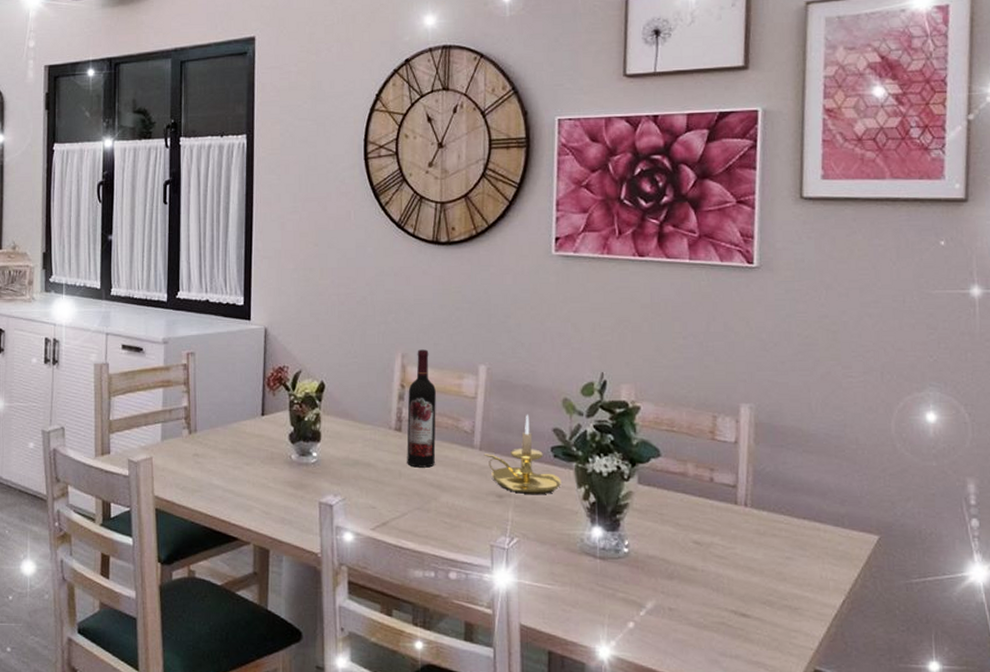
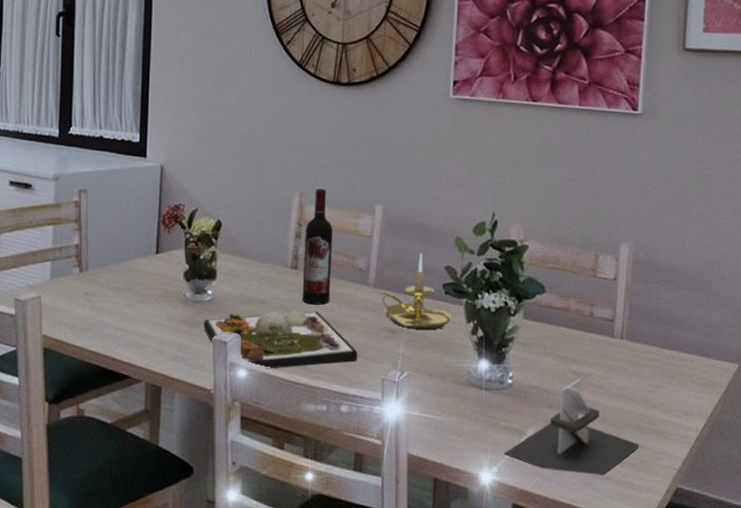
dinner plate: none [310,471,465,533] -> present [204,308,358,369]
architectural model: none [623,549,772,653] -> present [505,379,641,475]

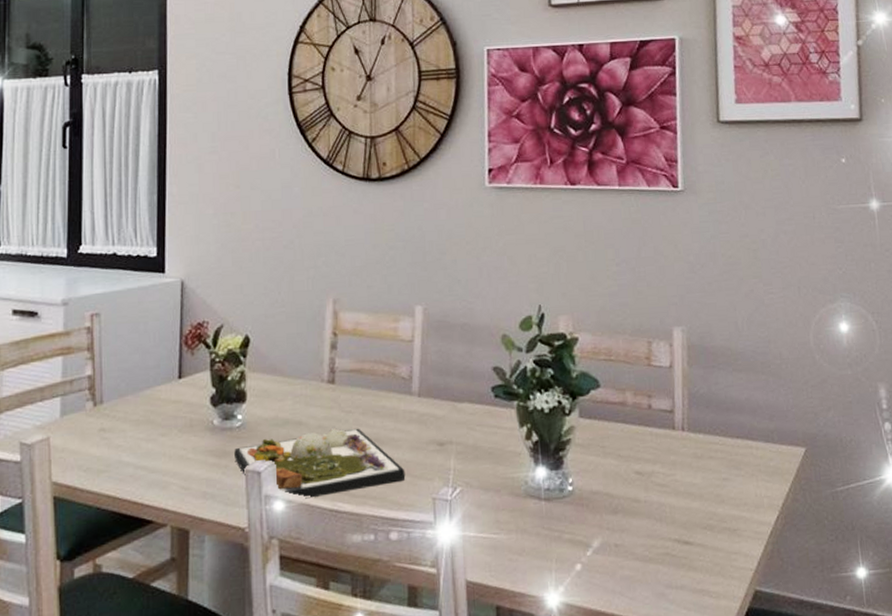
wine bottle: present [302,189,333,305] -> none [340,293,372,422]
candle holder: present [377,252,451,330] -> none [422,354,503,440]
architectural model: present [505,379,641,475] -> none [570,479,713,585]

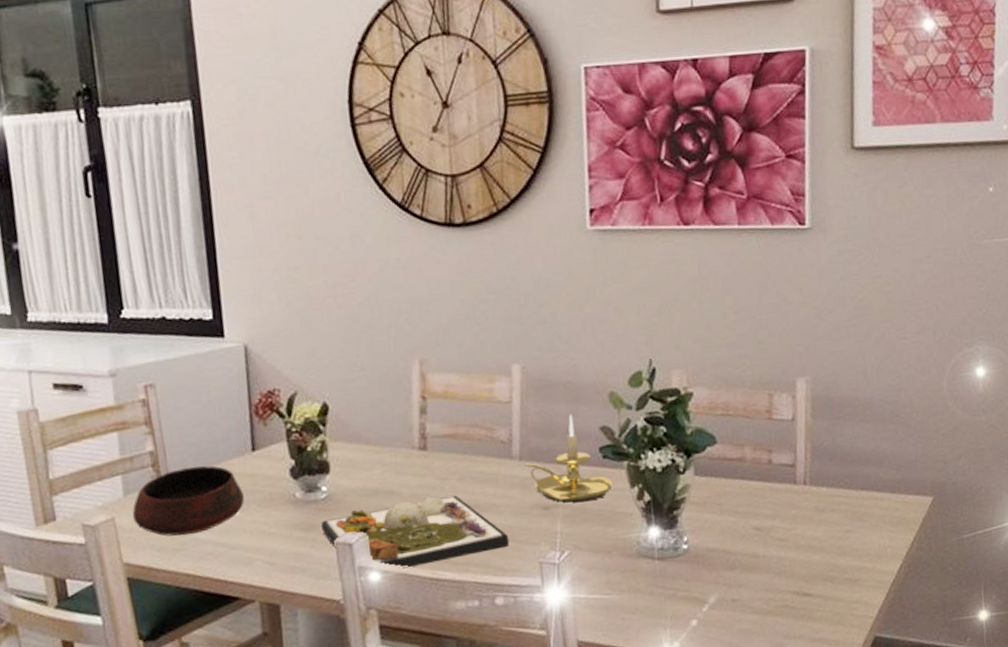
bowl: none [65,391,167,458] -> present [132,465,244,537]
candle holder: none [422,354,503,440] -> present [524,414,613,503]

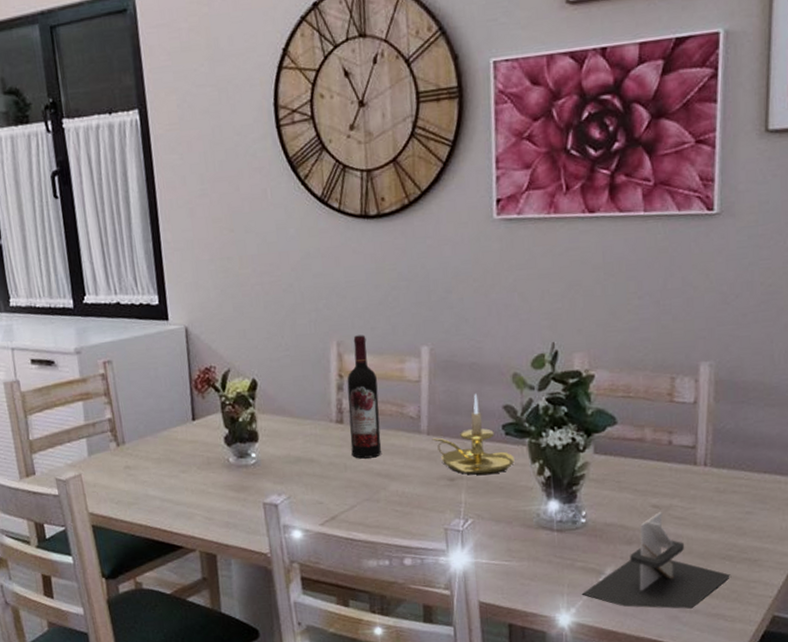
bowl: present [132,465,244,537] -> none [95,432,186,492]
dinner plate: present [321,495,510,569] -> none [251,464,417,529]
wine bottle: none [430,352,469,489] -> present [347,335,381,459]
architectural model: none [686,534,834,637] -> present [582,512,732,609]

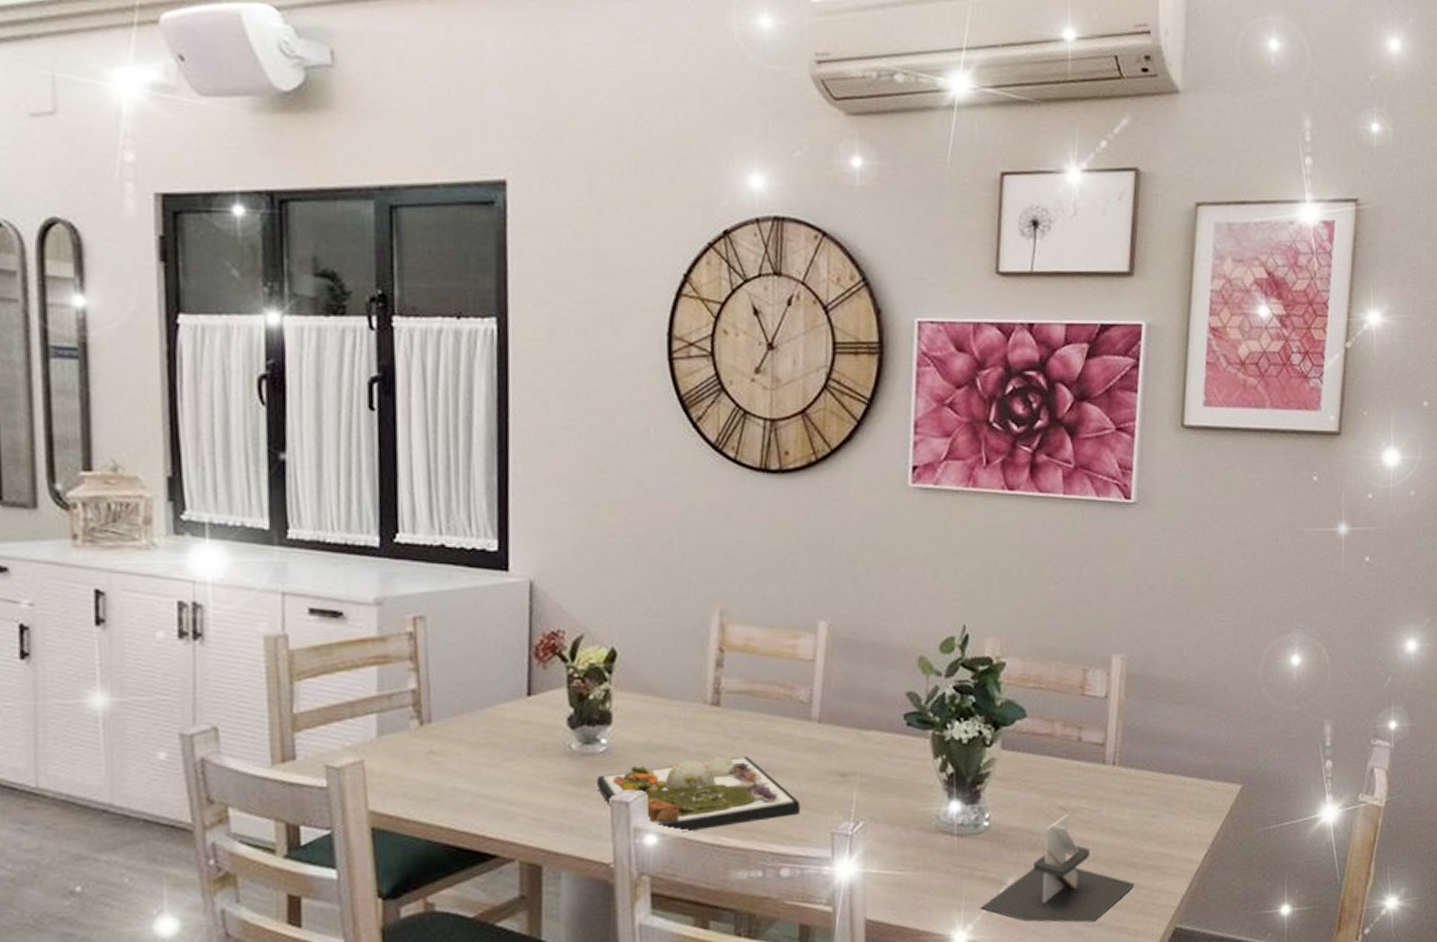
dinner plate: none [251,464,417,529] -> present [597,754,801,832]
wine bottle: present [347,335,381,459] -> none [727,604,765,749]
candle holder: present [432,393,515,475] -> none [823,677,915,771]

